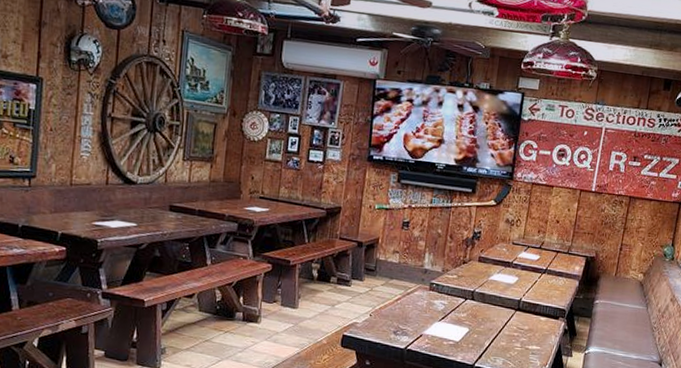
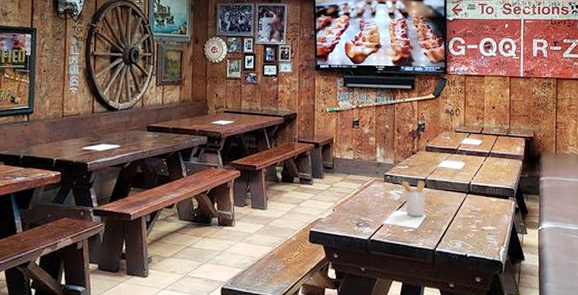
utensil holder: none [444,290,473,330] -> present [398,181,425,217]

